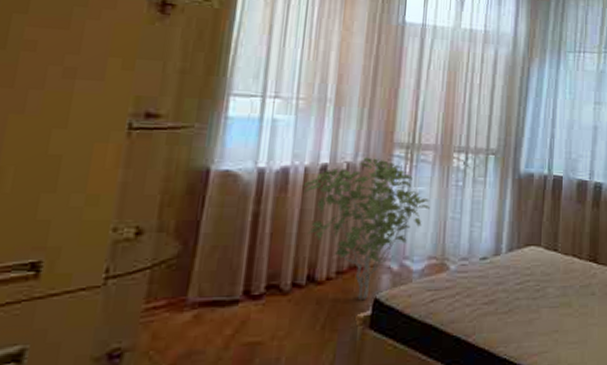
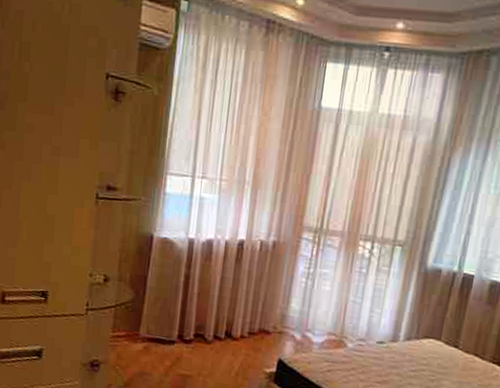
shrub: present [303,157,430,301] -> none [223,237,333,360]

